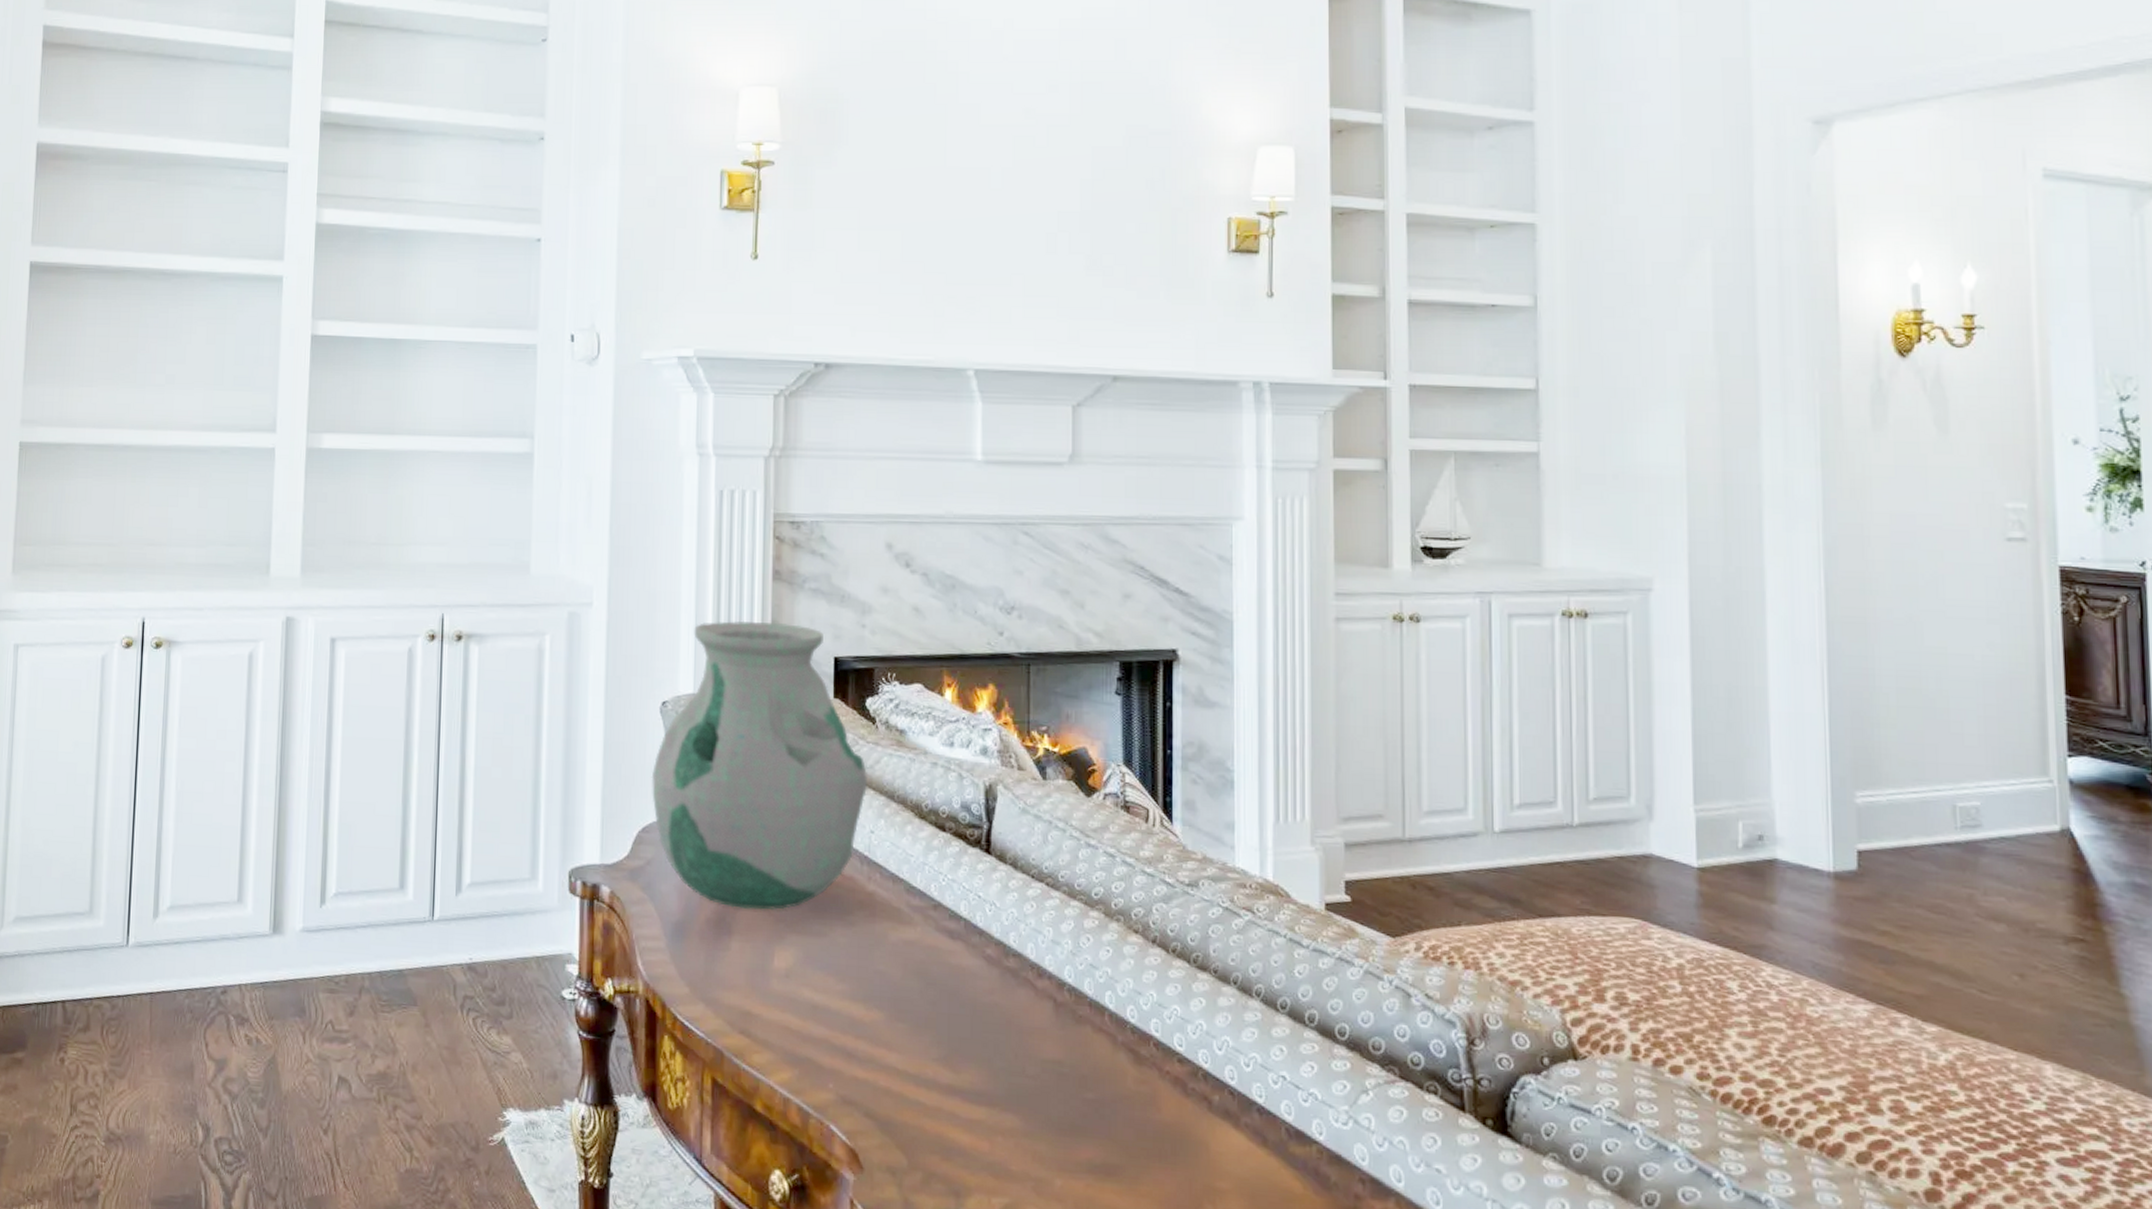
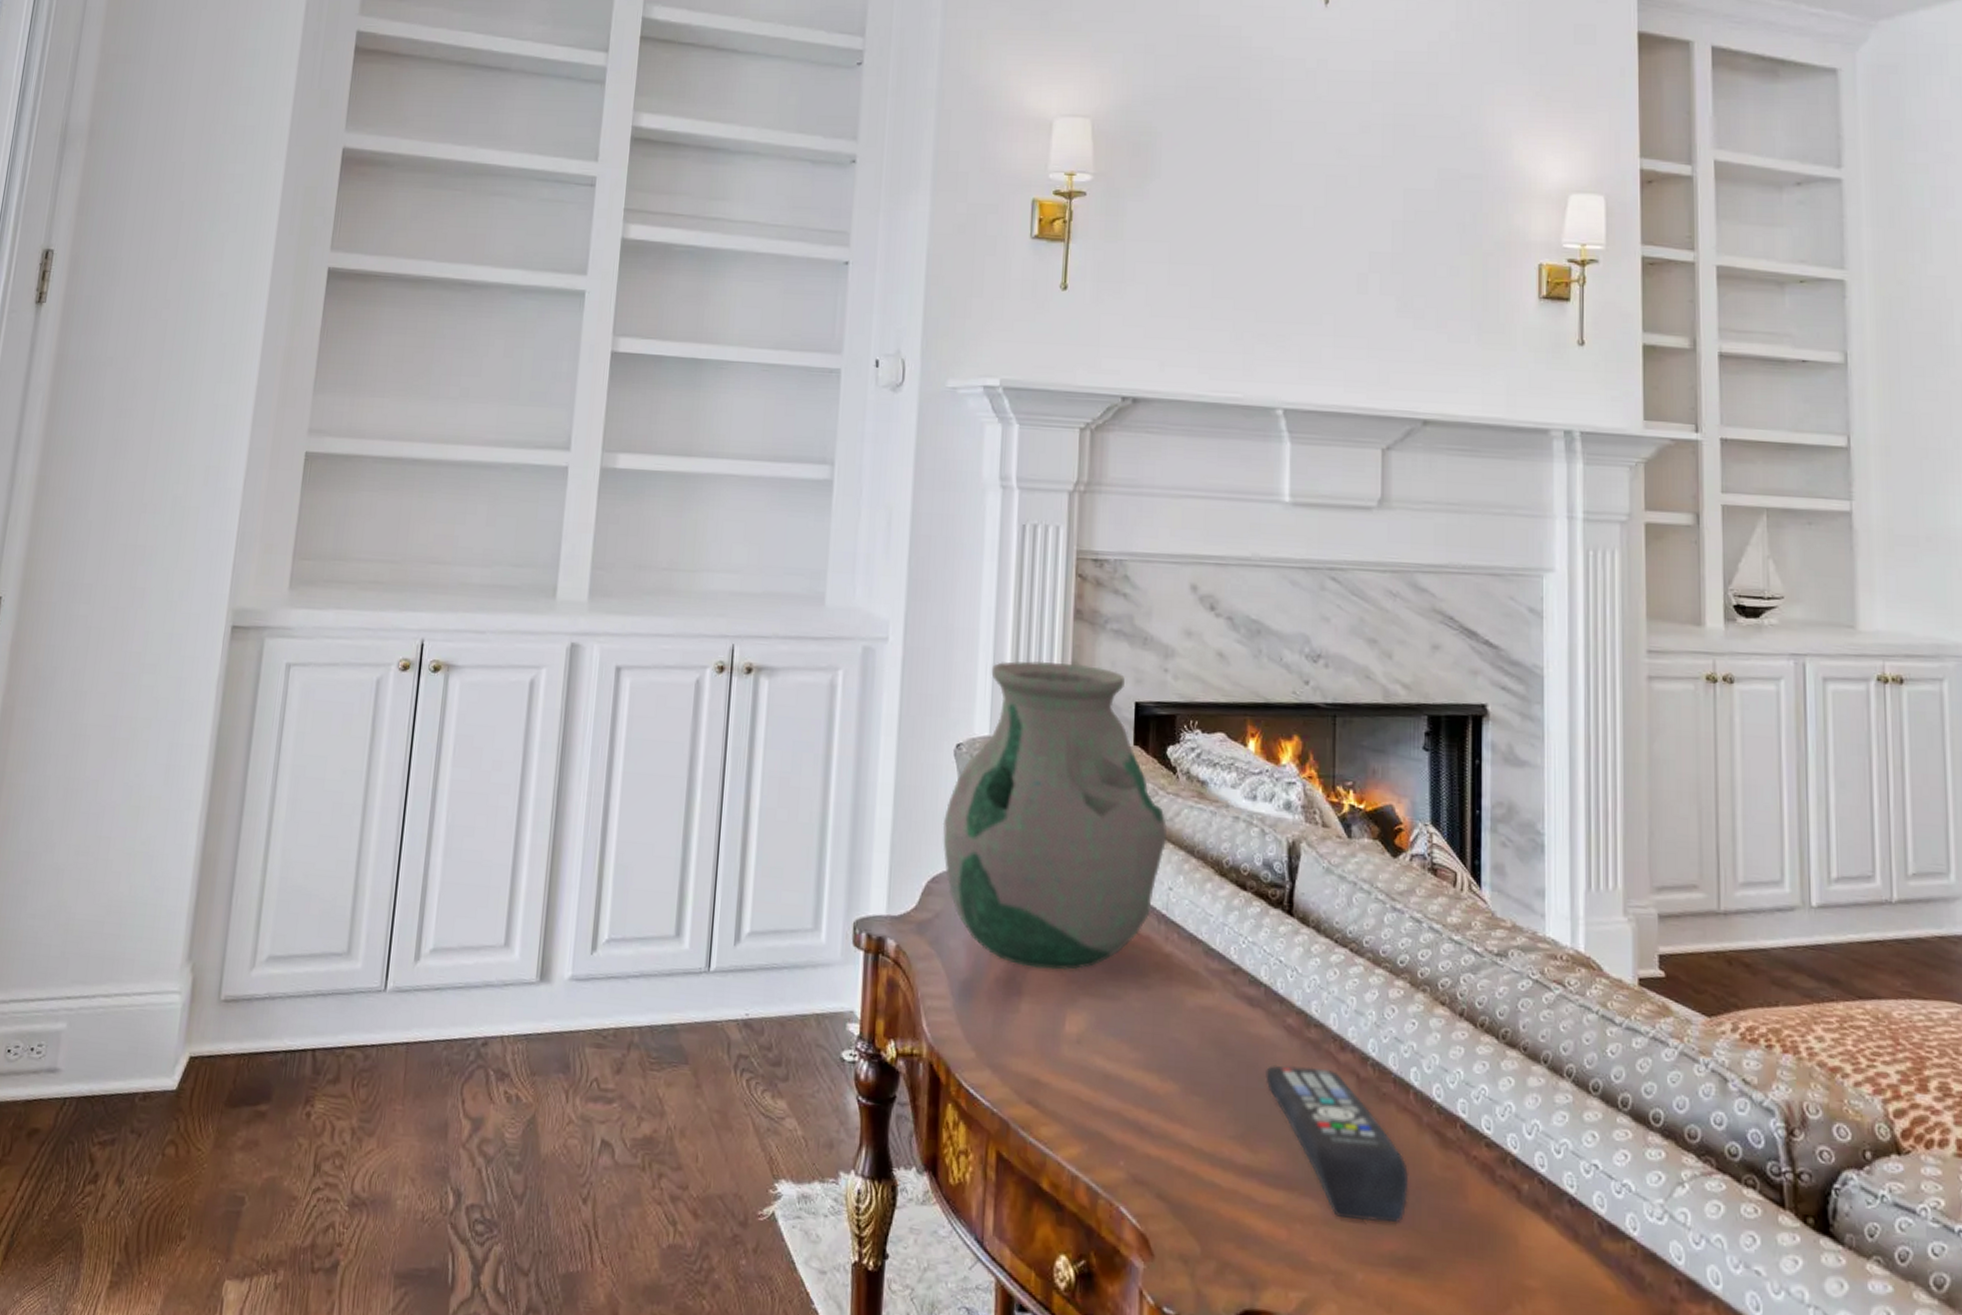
remote control: none [967,992,1104,1134] -> present [1265,1064,1408,1224]

